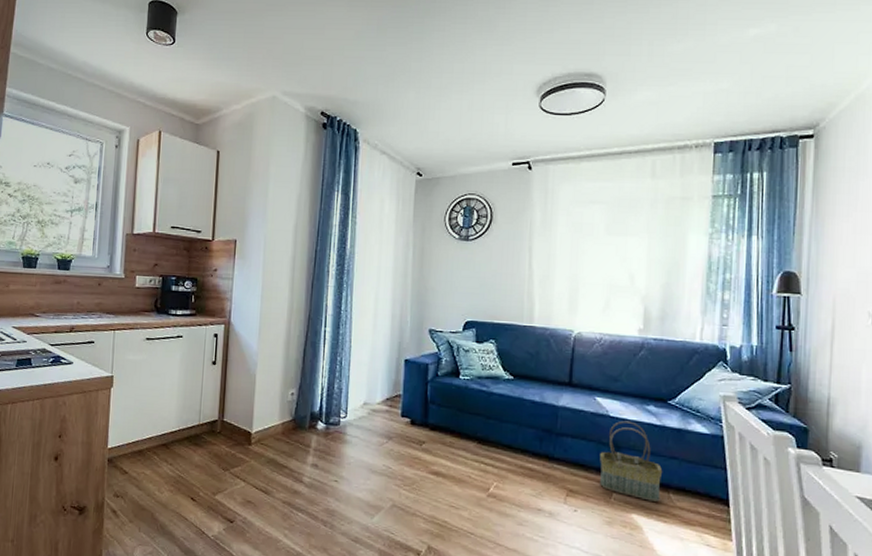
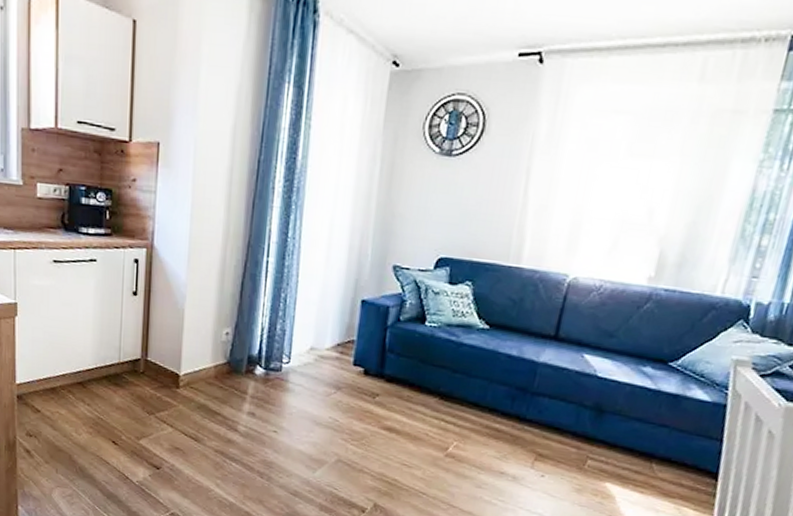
basket: present [600,420,663,502] -> none [574,382,649,471]

